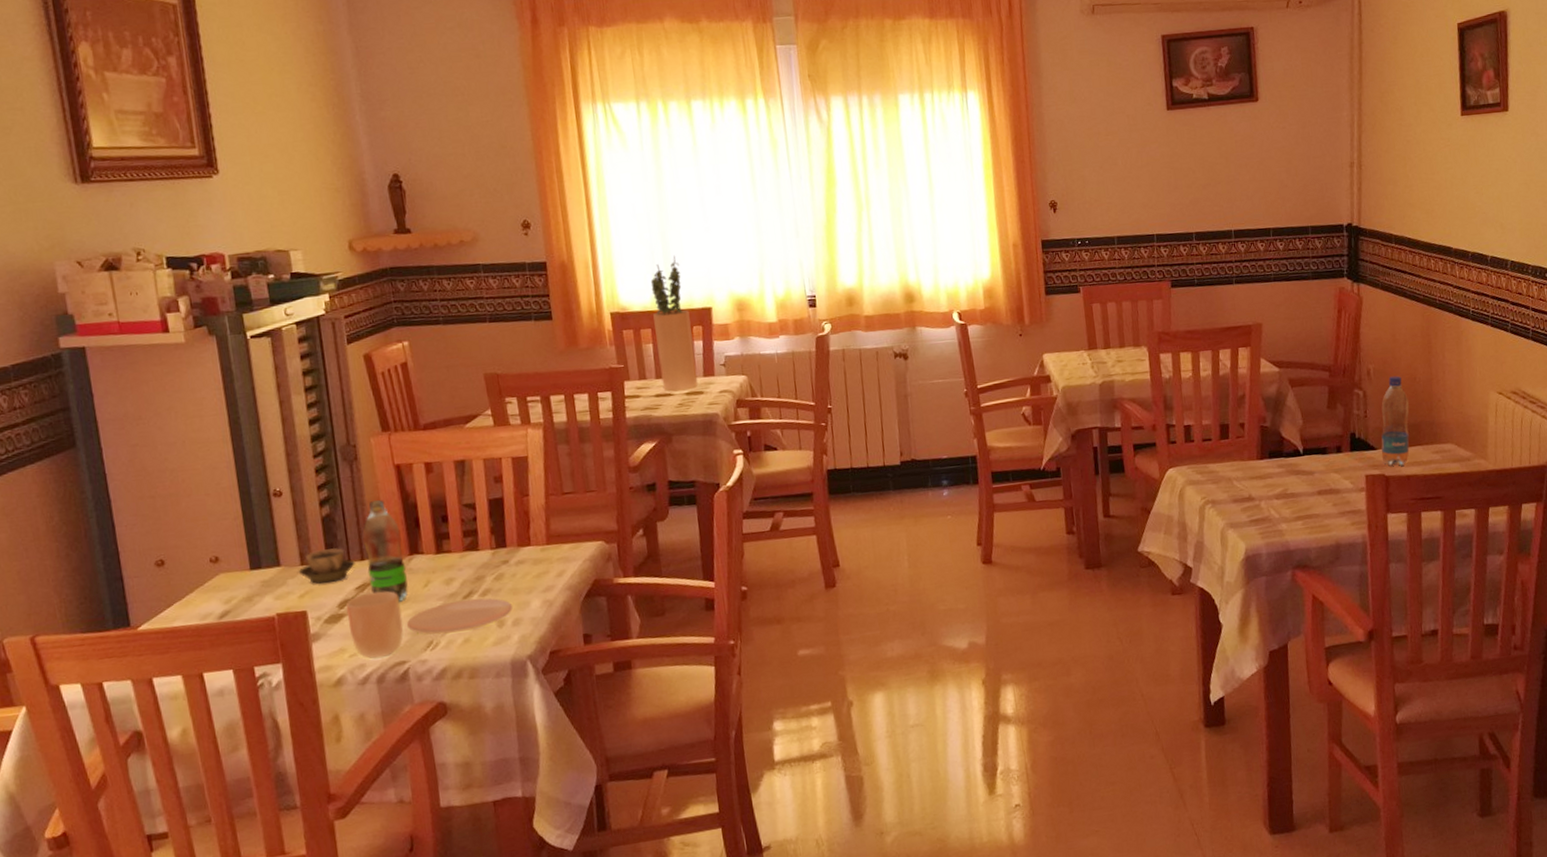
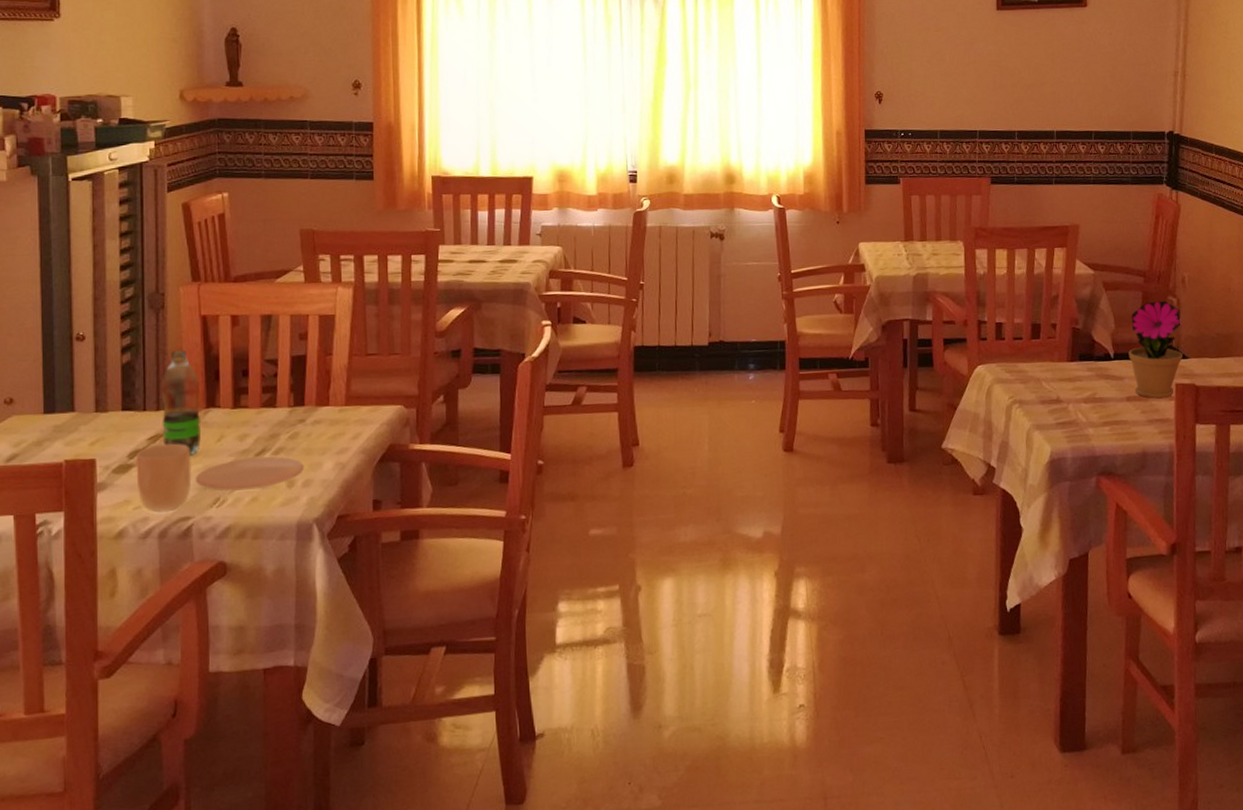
cup: present [298,548,355,584] -> none [91,396,150,432]
vase: present [650,255,699,392] -> none [474,123,513,259]
flower pot: none [1317,393,1371,492] -> present [1128,300,1183,399]
bottle: present [1381,376,1410,466] -> none [1192,285,1223,377]

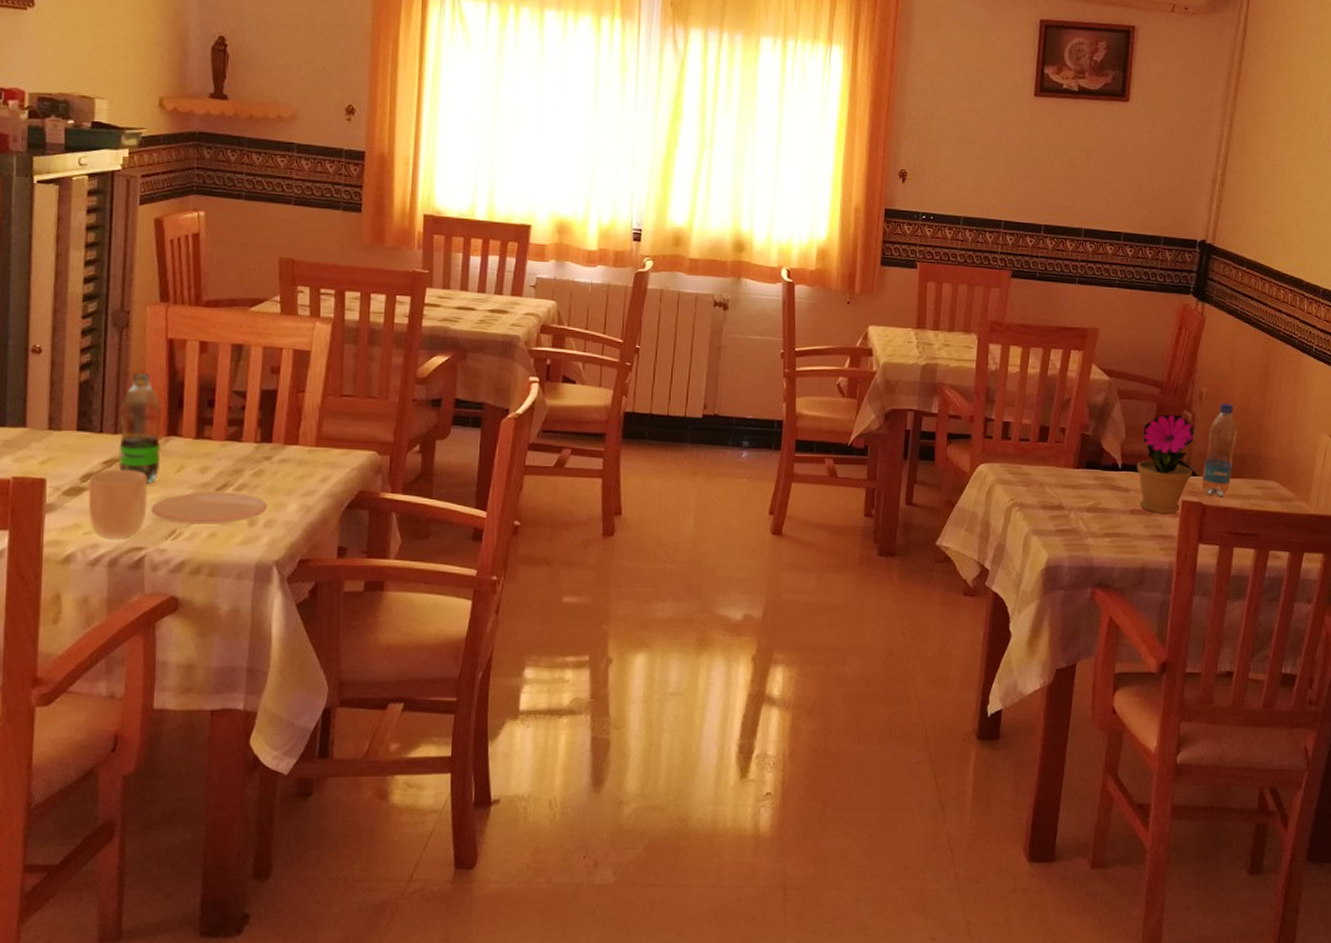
bottle: none [1192,285,1223,377] -> present [1201,403,1237,497]

